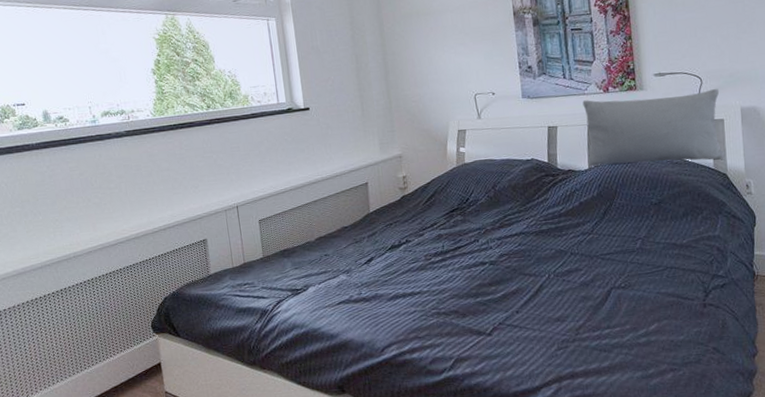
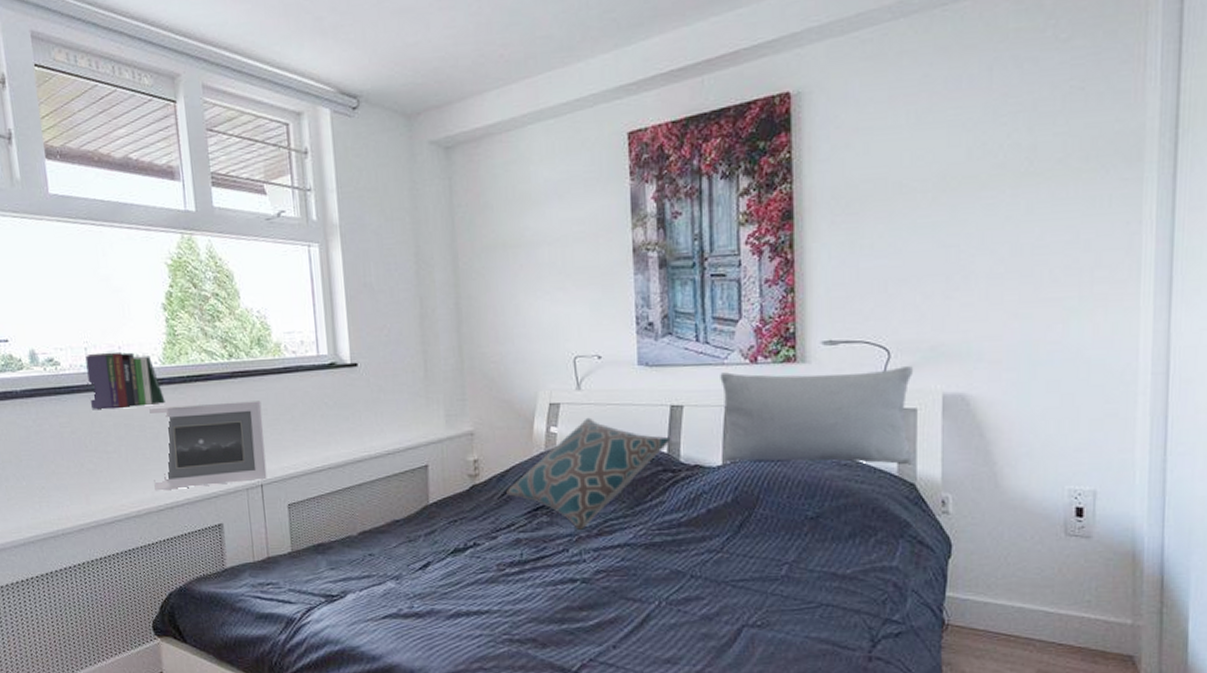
books: none [90,108,157,155] -> present [85,351,165,410]
picture frame: none [144,140,241,217] -> present [149,400,267,491]
pillow: none [429,139,550,225] -> present [506,417,671,530]

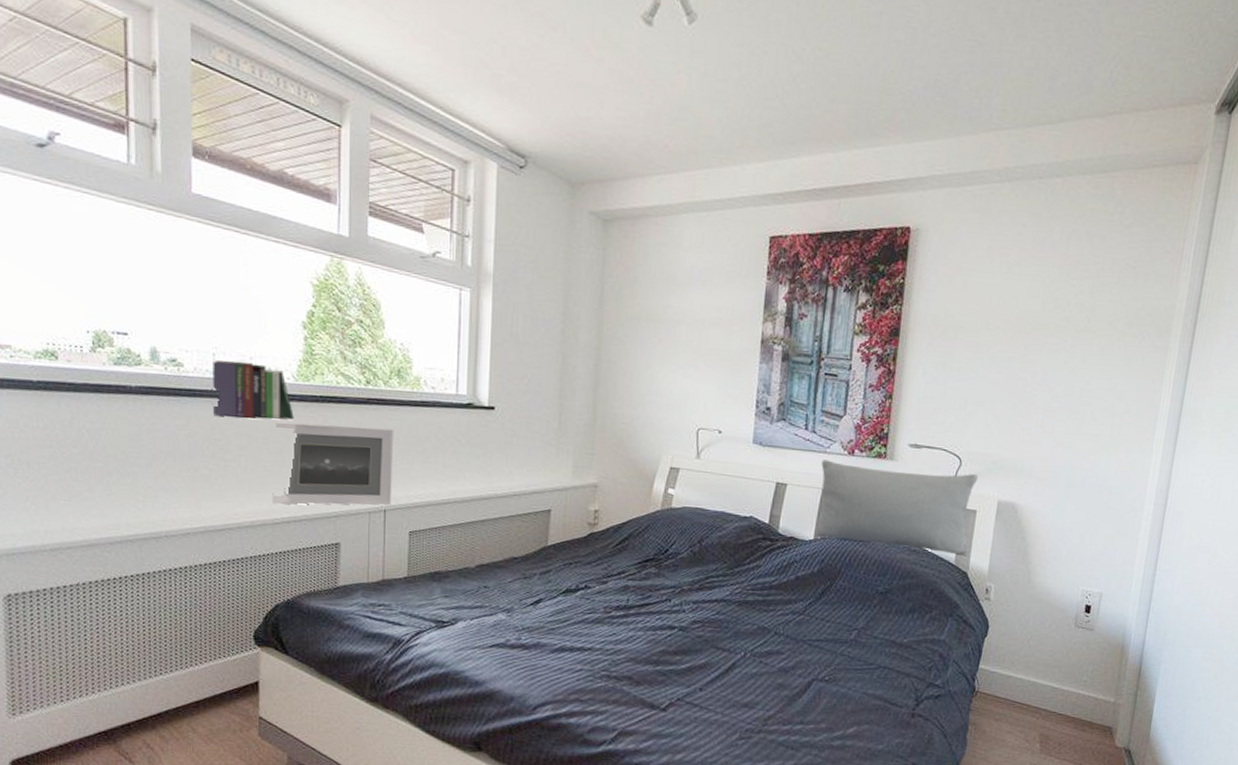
pillow: present [506,417,671,530] -> none [621,484,773,583]

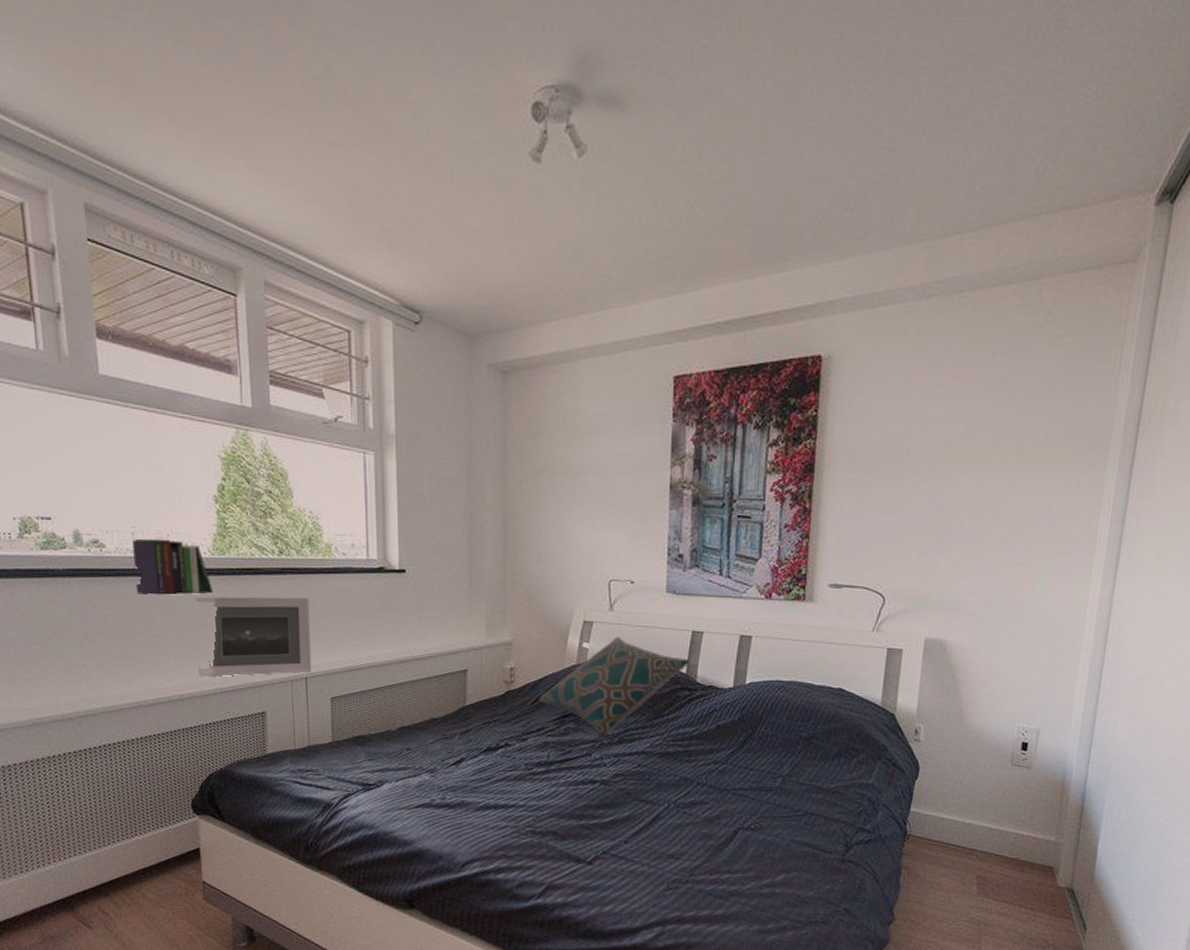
pillow: none [621,484,773,583] -> present [539,636,690,737]
pillow: present [814,459,978,557] -> none [733,605,903,698]

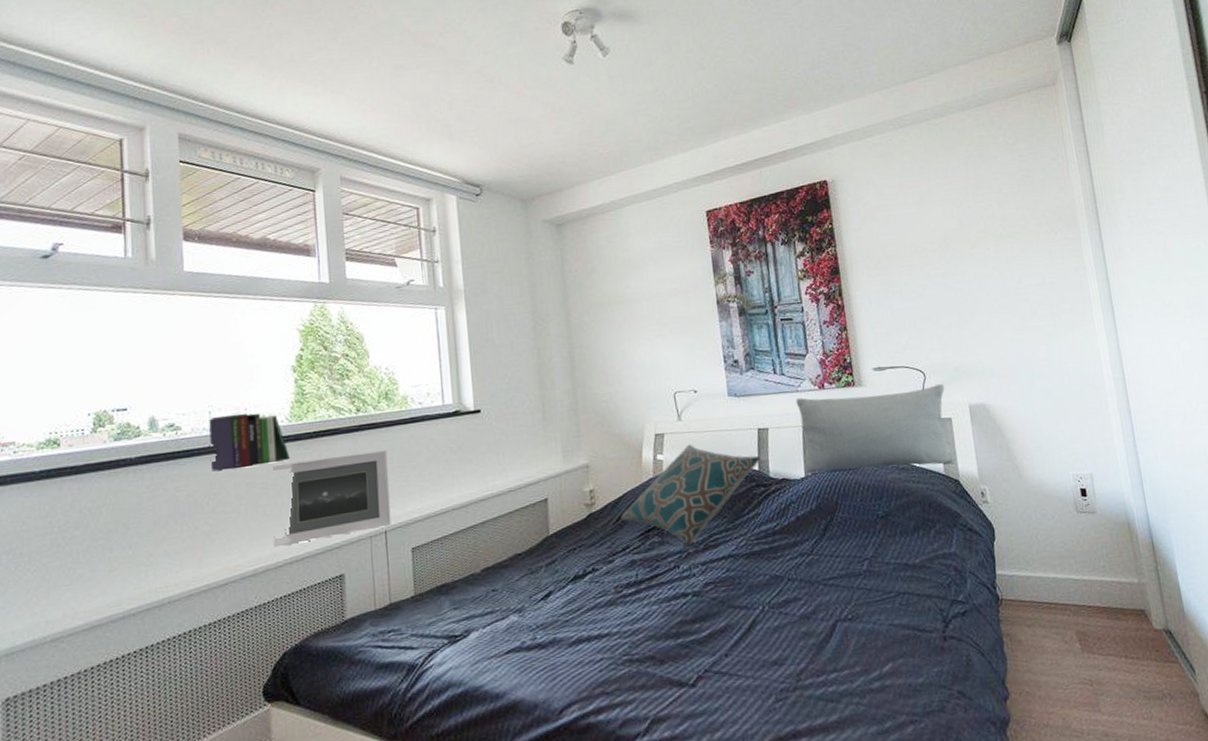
pillow: none [733,605,903,698] -> present [796,384,955,474]

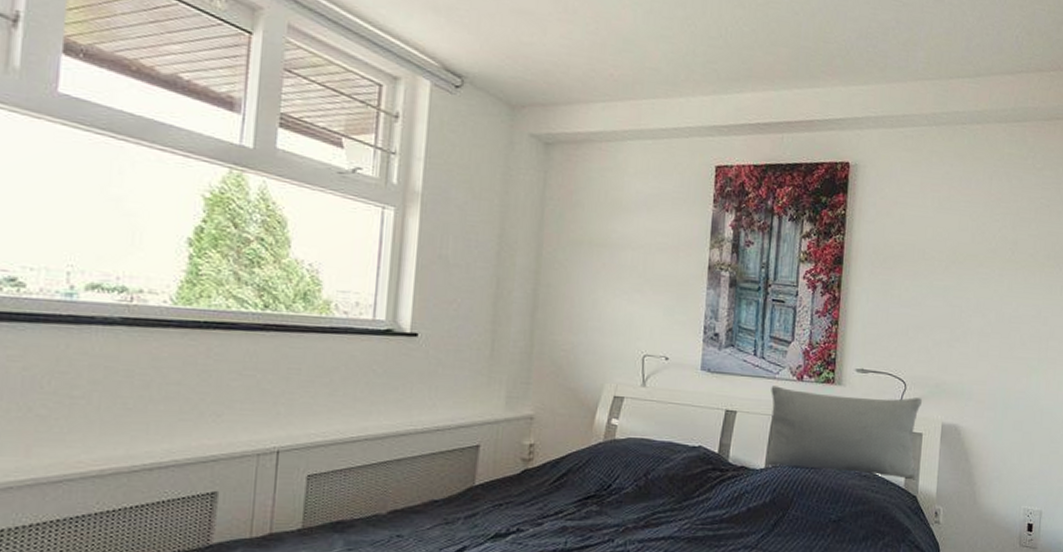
books: present [209,413,290,471] -> none [61,279,169,349]
picture frame: present [273,450,392,548] -> none [131,352,295,449]
pillow: present [620,444,761,547] -> none [559,413,723,521]

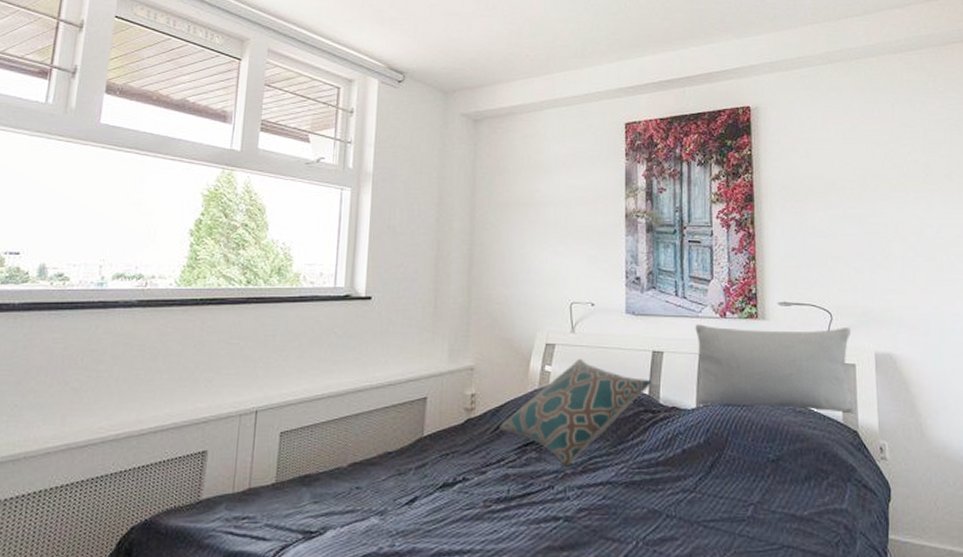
pillow: none [559,413,723,521] -> present [499,358,652,467]

